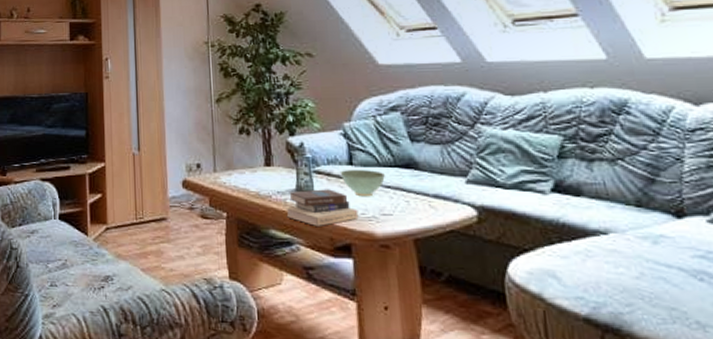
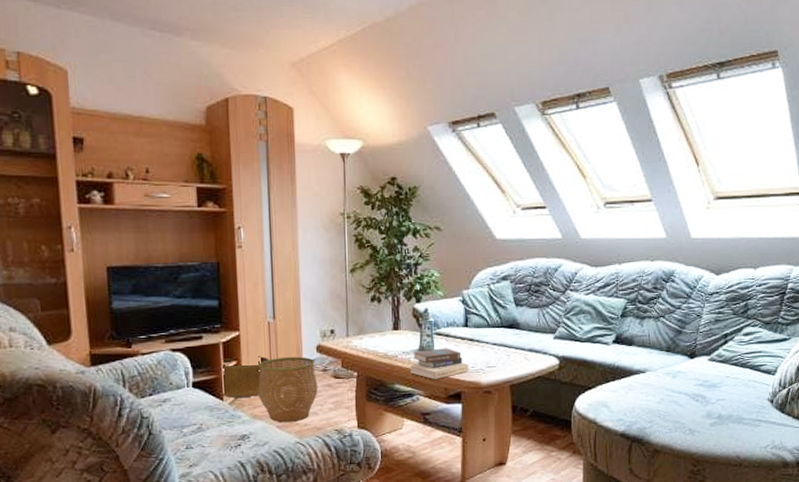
basket: none [87,190,134,235] -> present [221,356,269,399]
basket: none [122,191,185,266] -> present [258,356,318,423]
bowl: present [340,170,385,197] -> none [456,331,493,353]

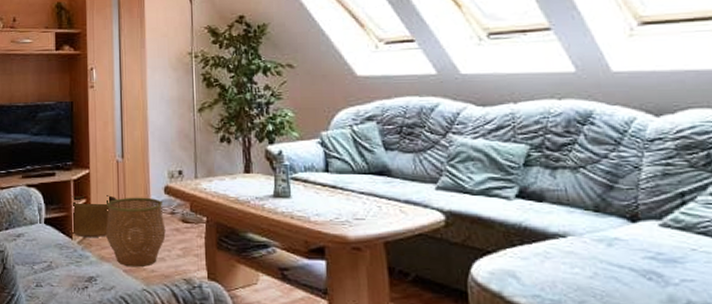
books: present [409,348,469,379] -> none [263,195,333,230]

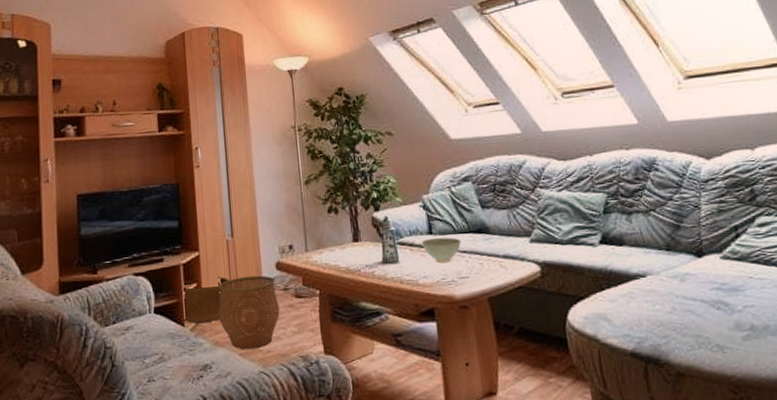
bowl: none [316,177,359,203] -> present [421,237,461,263]

